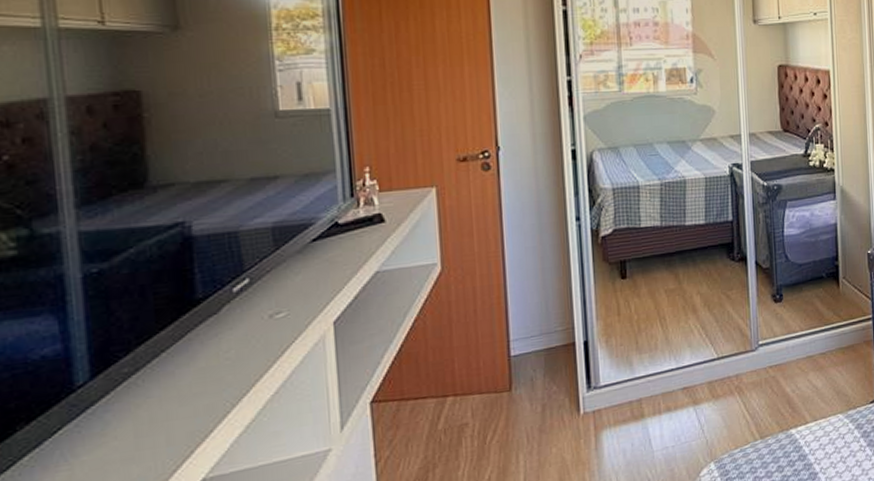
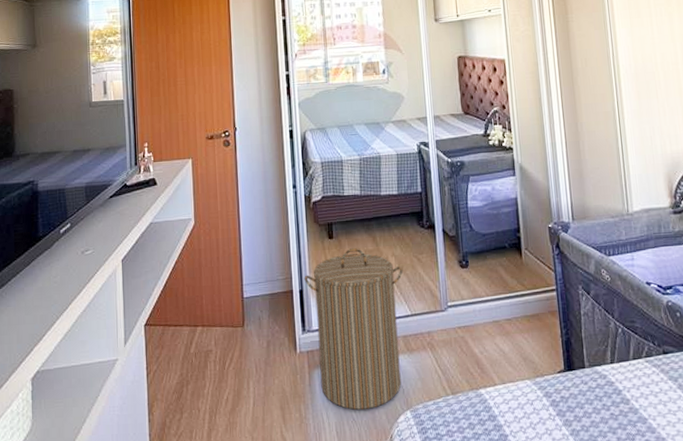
laundry hamper: none [589,288,710,470] -> present [304,248,403,410]

